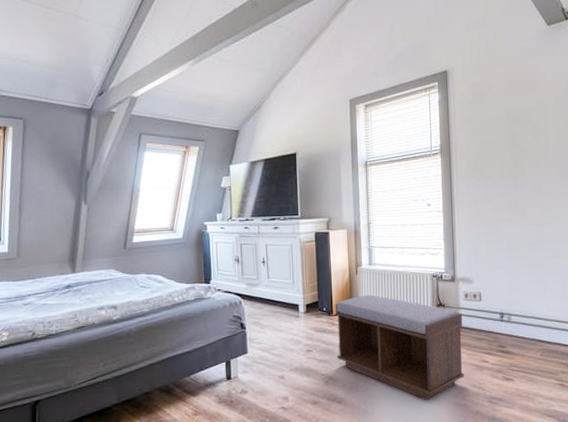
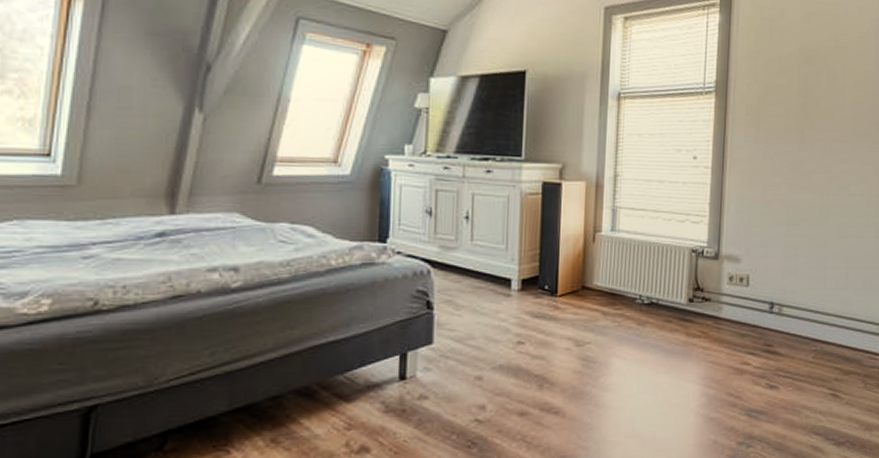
bench: present [335,294,464,400] -> none [558,270,723,412]

